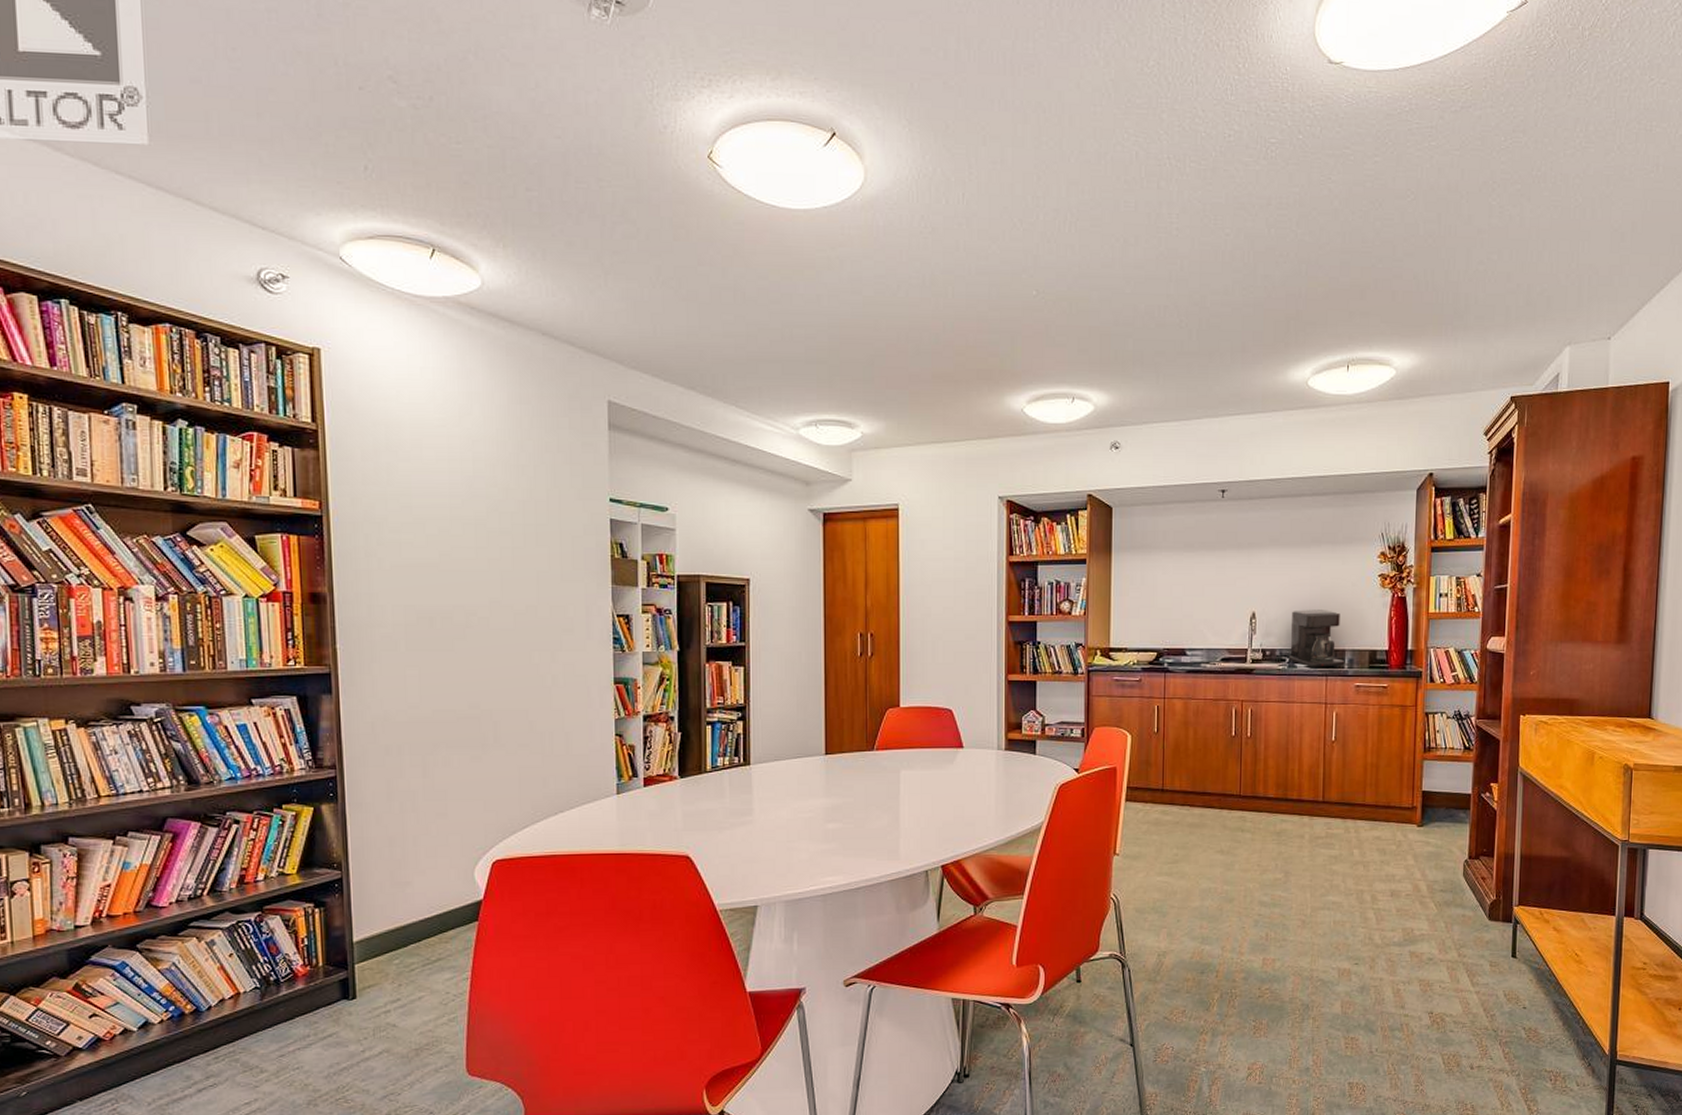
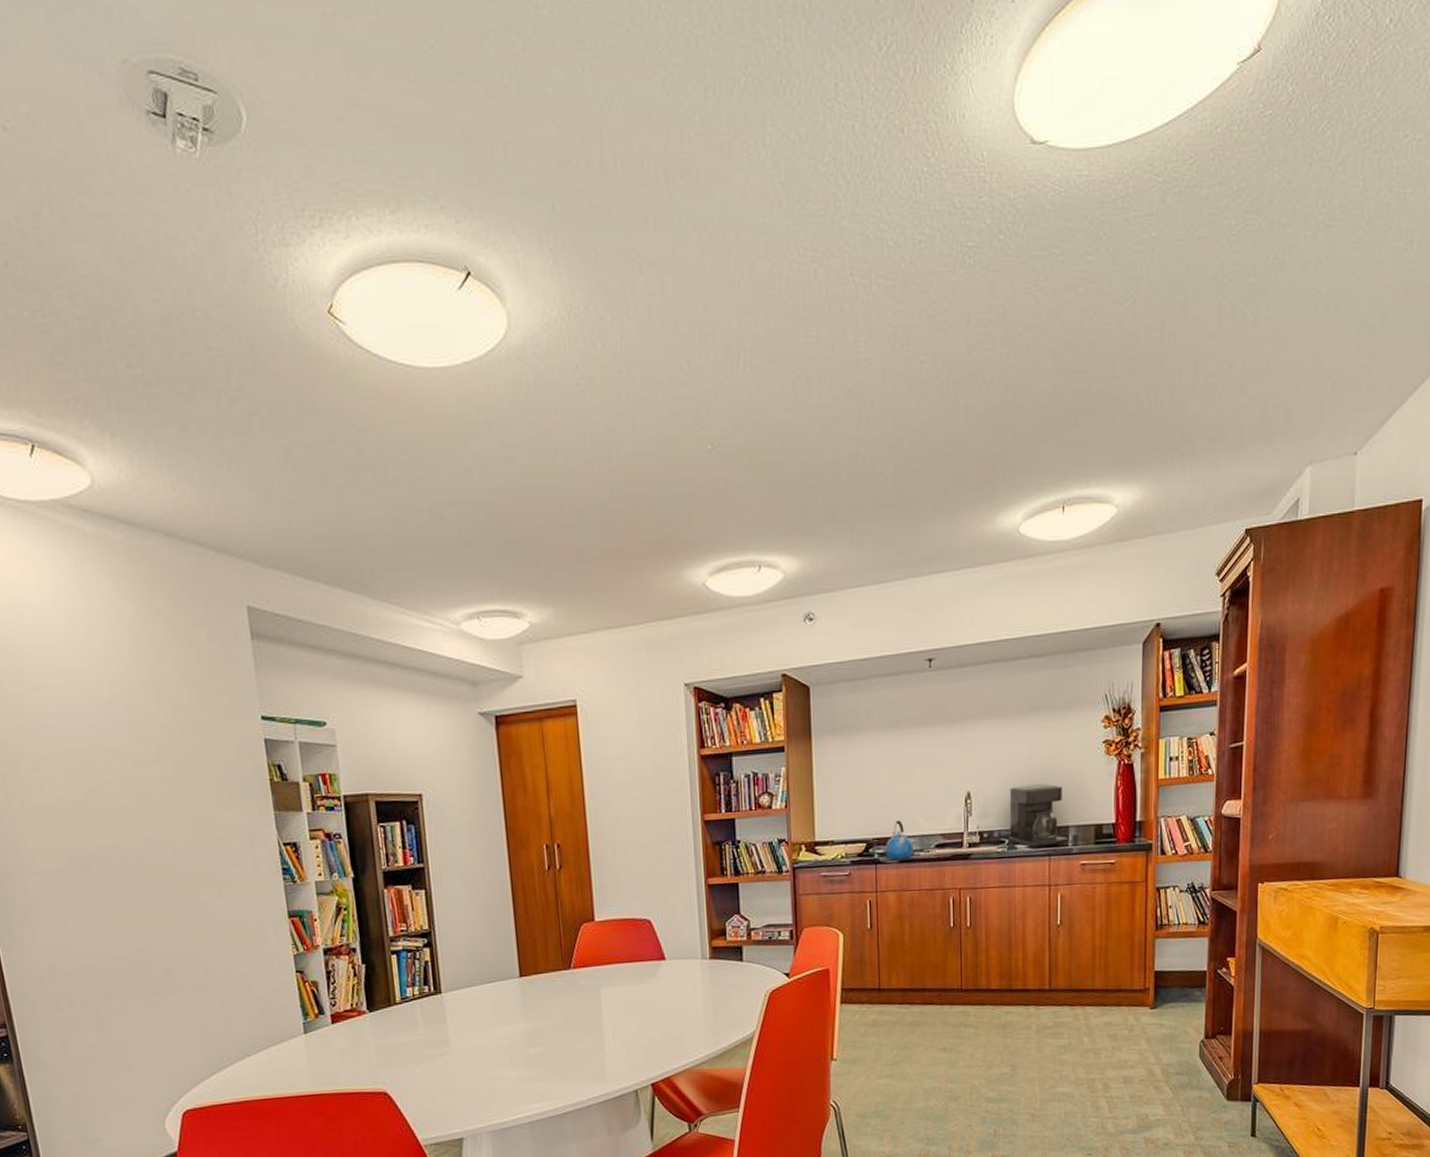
kettle: none [1174,634,1200,669] -> present [885,820,913,859]

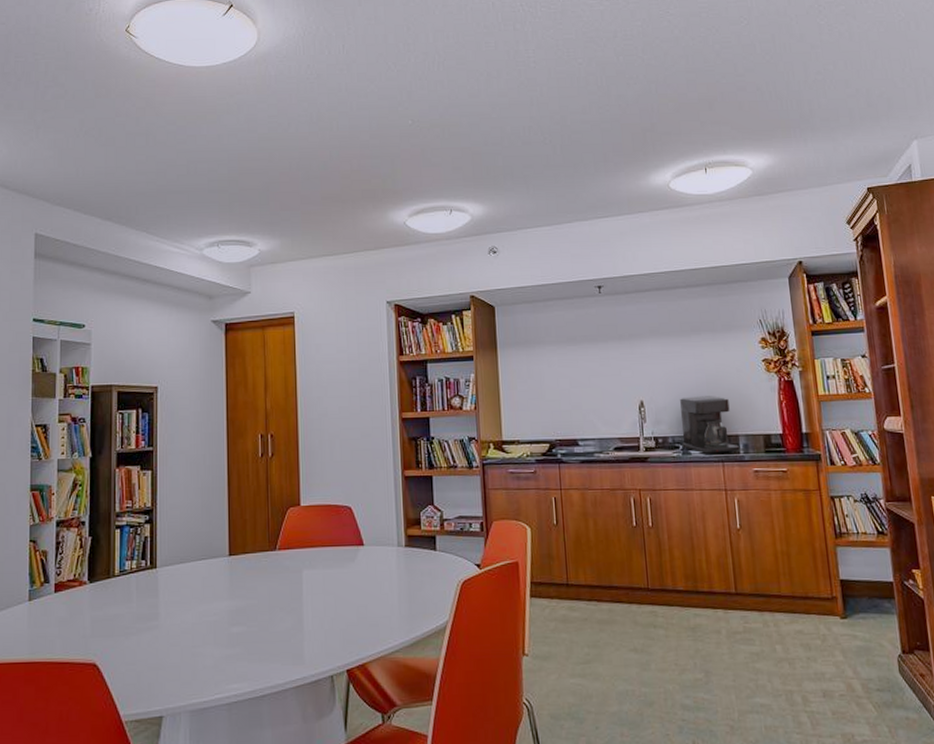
kettle: present [885,820,913,859] -> none [567,424,594,460]

